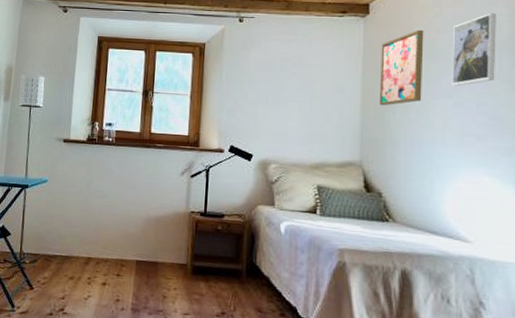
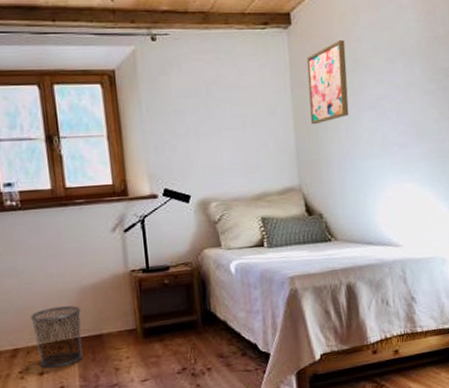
waste bin: none [104,229,145,283] -> present [29,305,83,369]
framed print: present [452,13,496,87] -> none [371,18,409,98]

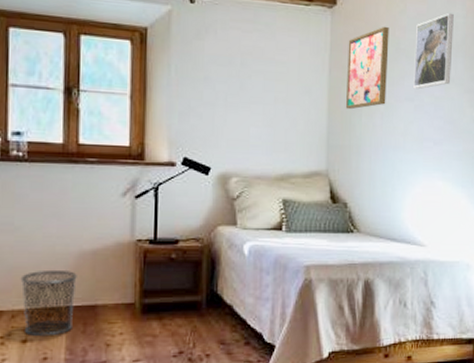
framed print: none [371,18,409,98] -> present [413,13,454,90]

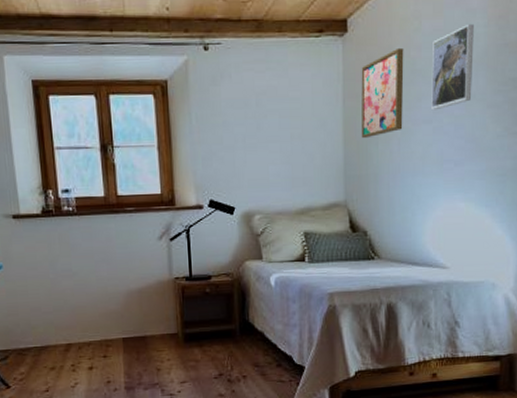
waste bin: present [20,269,77,337] -> none [82,307,128,364]

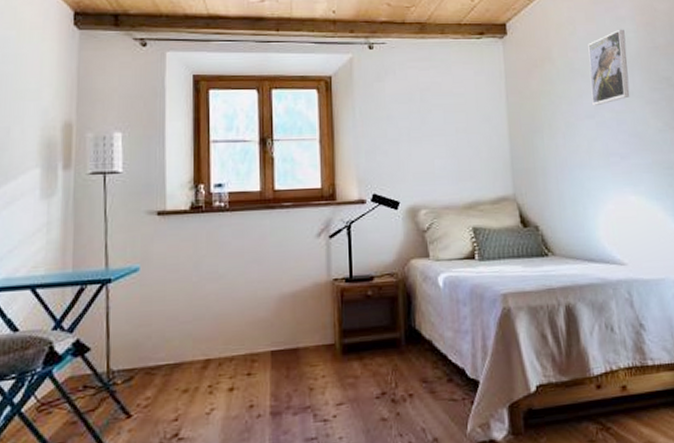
wall art: present [361,47,404,139] -> none [522,49,567,133]

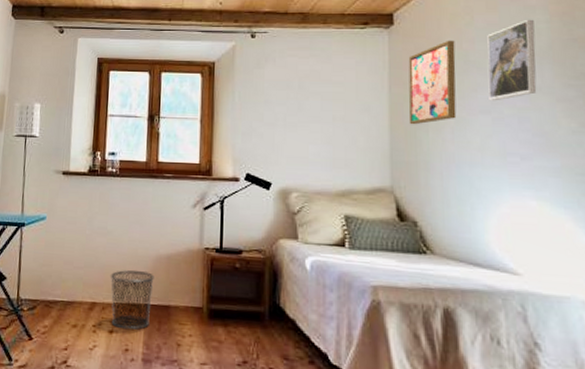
waste bin: none [225,314,279,384] -> present [110,270,154,331]
wall art: none [522,49,567,133] -> present [408,40,457,125]

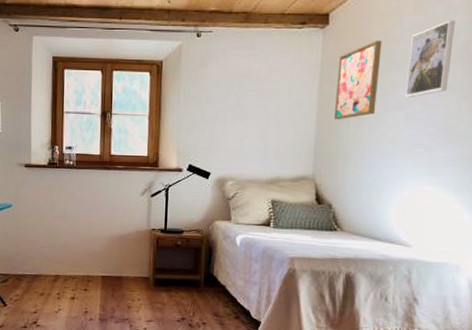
waste bin: present [110,270,154,331] -> none [70,248,109,297]

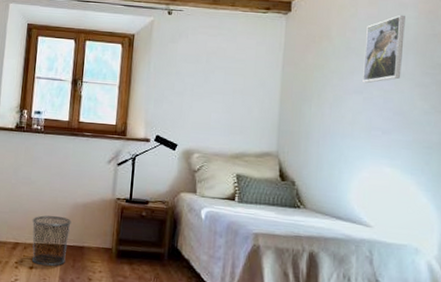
waste bin: none [70,248,109,297] -> present [31,215,71,267]
wall art: present [333,40,382,120] -> none [296,28,340,100]

